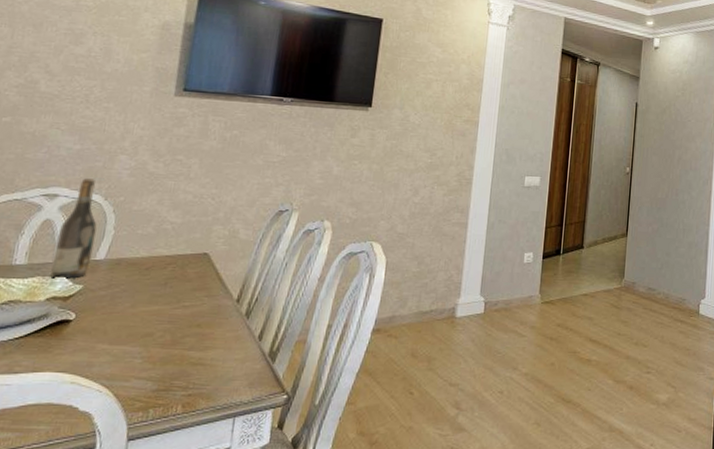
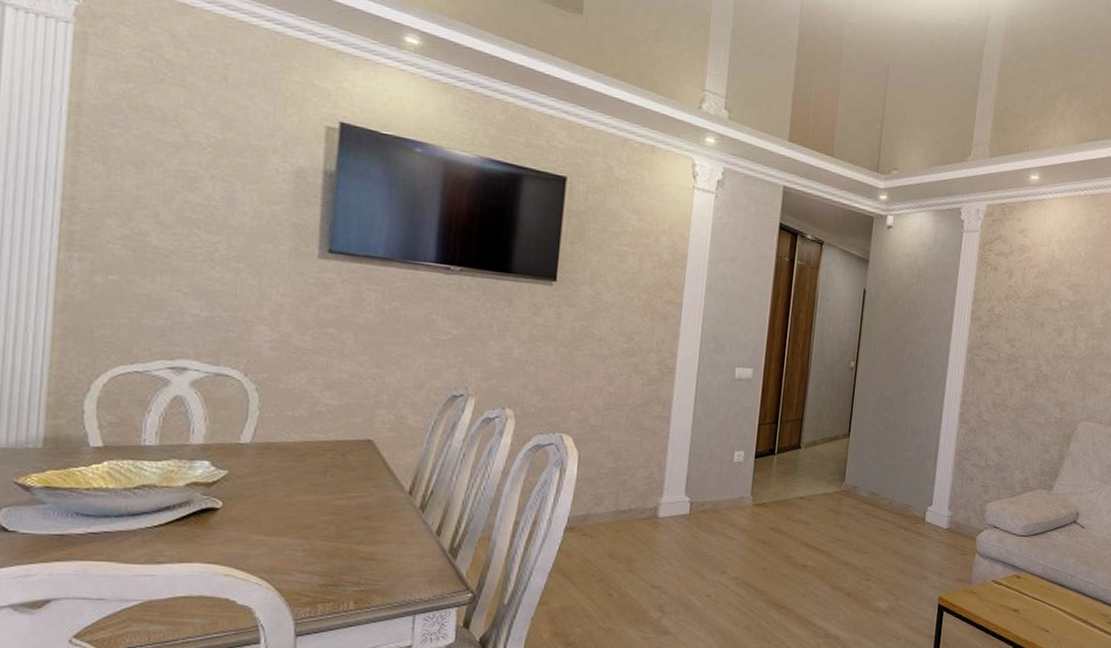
wine bottle: present [50,178,97,279] -> none [187,350,238,463]

